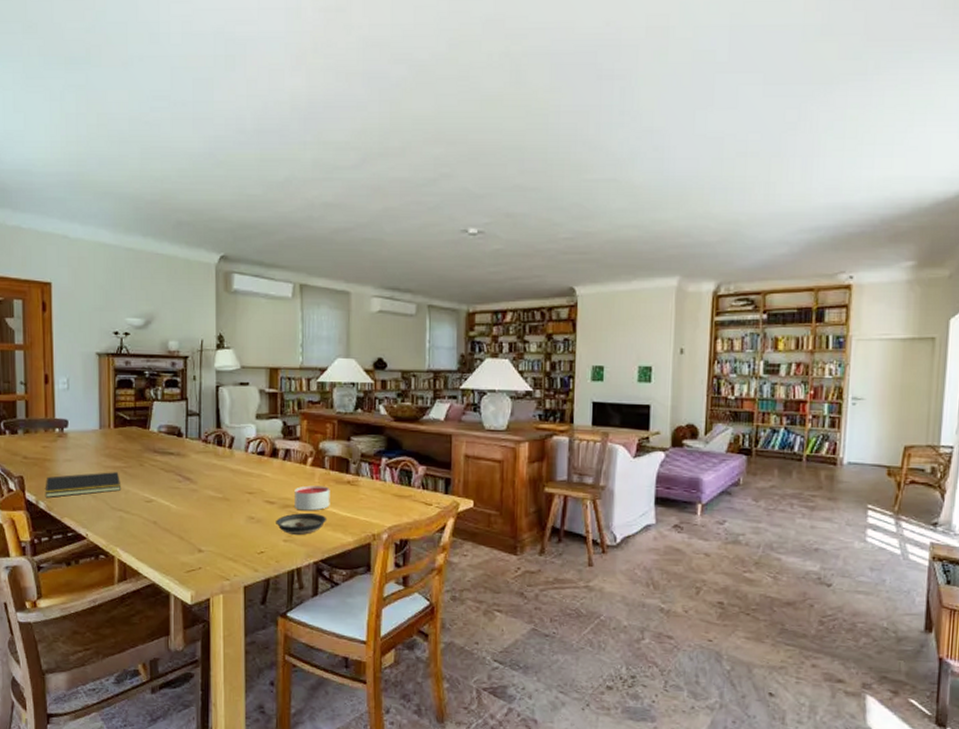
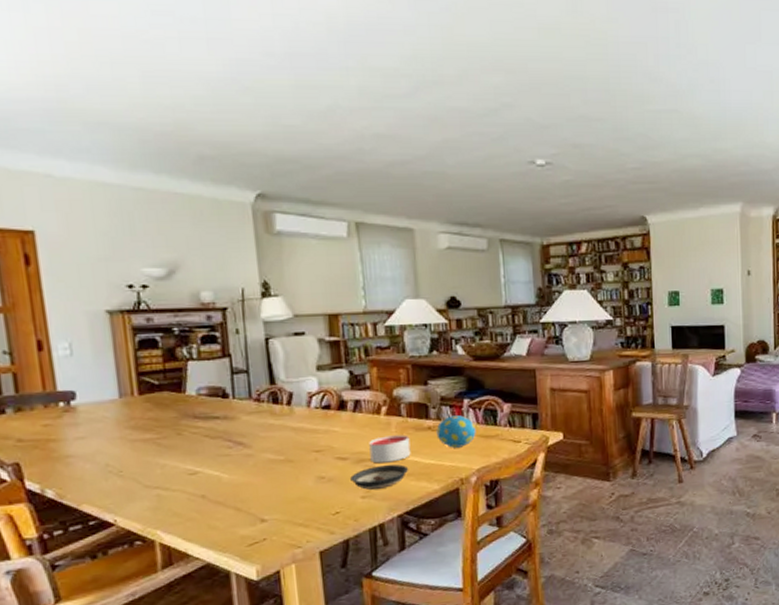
notepad: present [45,472,122,497] -> none [51,445,156,484]
decorative egg: none [354,473,391,504] -> present [436,415,476,448]

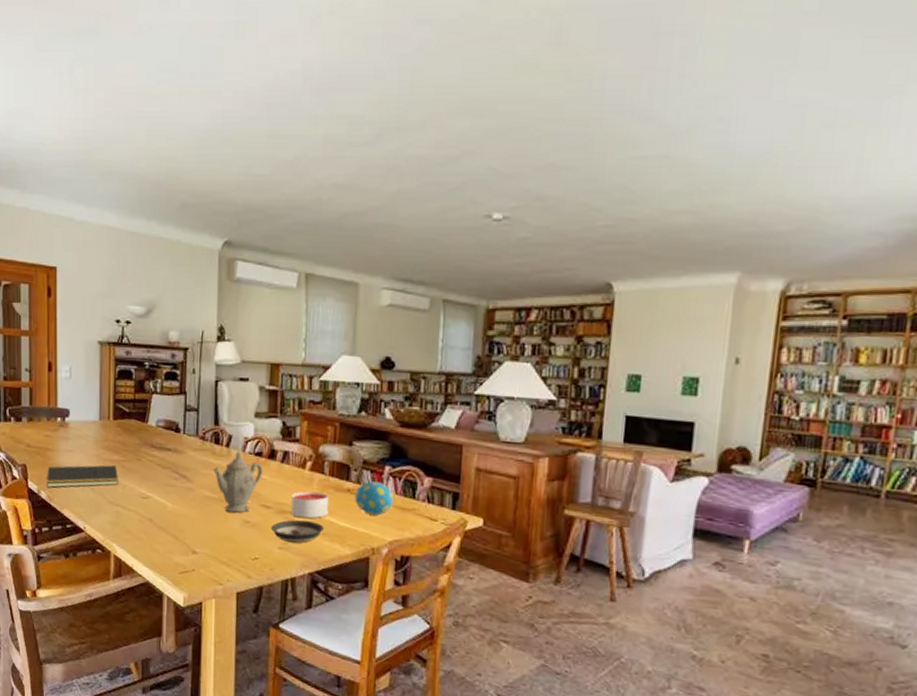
notepad: none [51,445,156,484] -> present [46,465,119,488]
teapot: none [273,407,334,471] -> present [212,451,263,513]

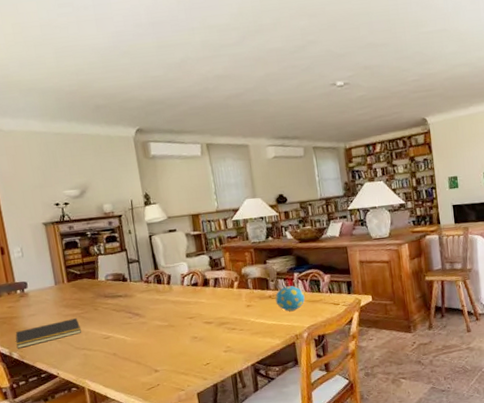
teapot: present [212,451,263,513] -> none [159,285,201,333]
saucer: present [271,519,325,544] -> none [215,325,257,346]
candle: present [291,491,329,519] -> none [227,303,258,325]

